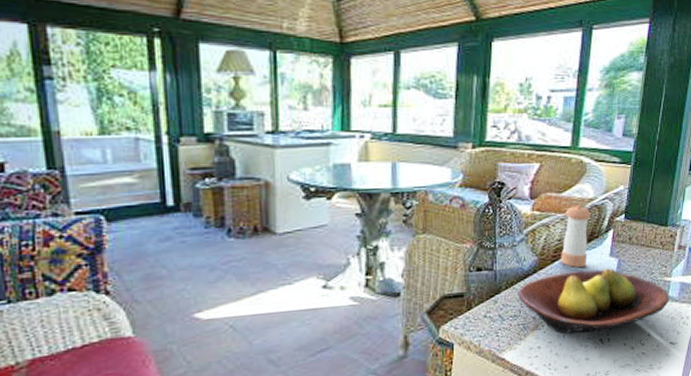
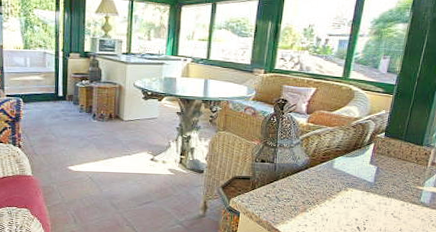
fruit bowl: present [518,268,669,334] -> none [292,171,421,221]
pepper shaker: present [561,204,591,268] -> none [328,121,356,170]

